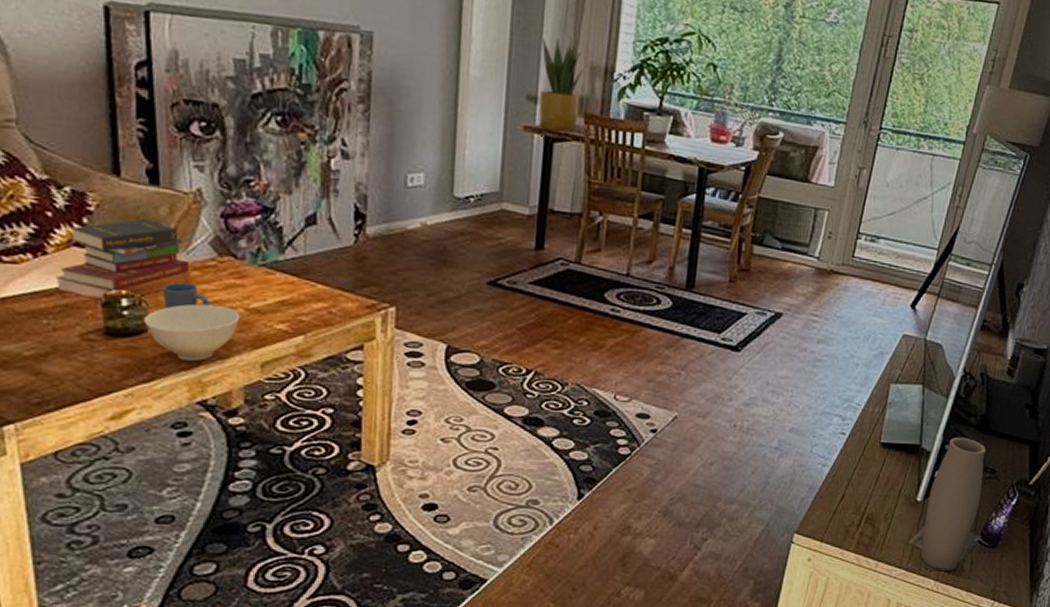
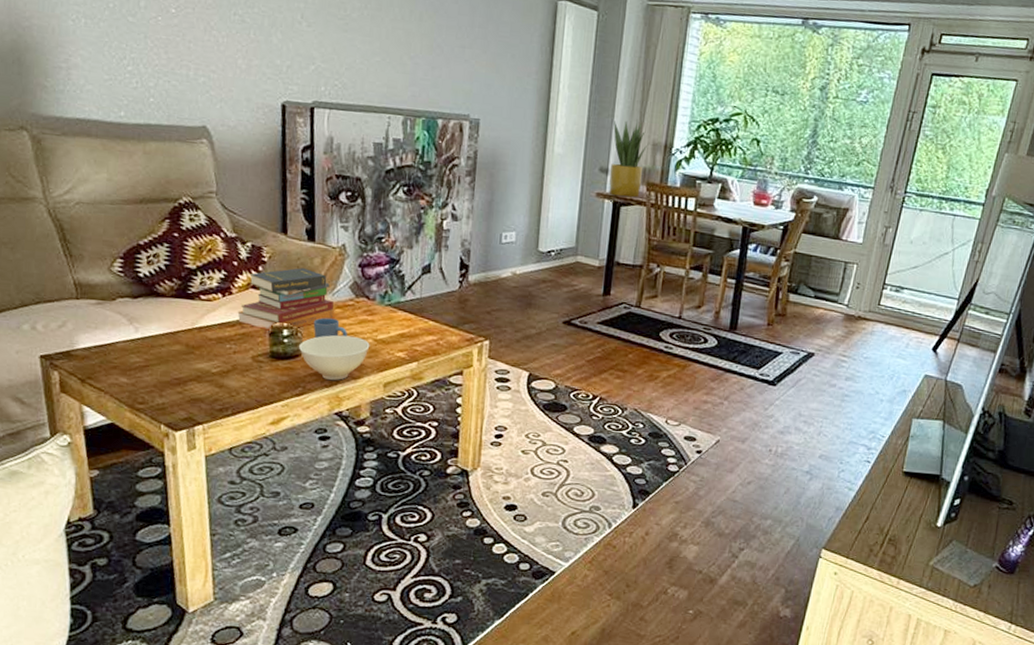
vase: present [920,437,987,572] -> none [939,469,1004,593]

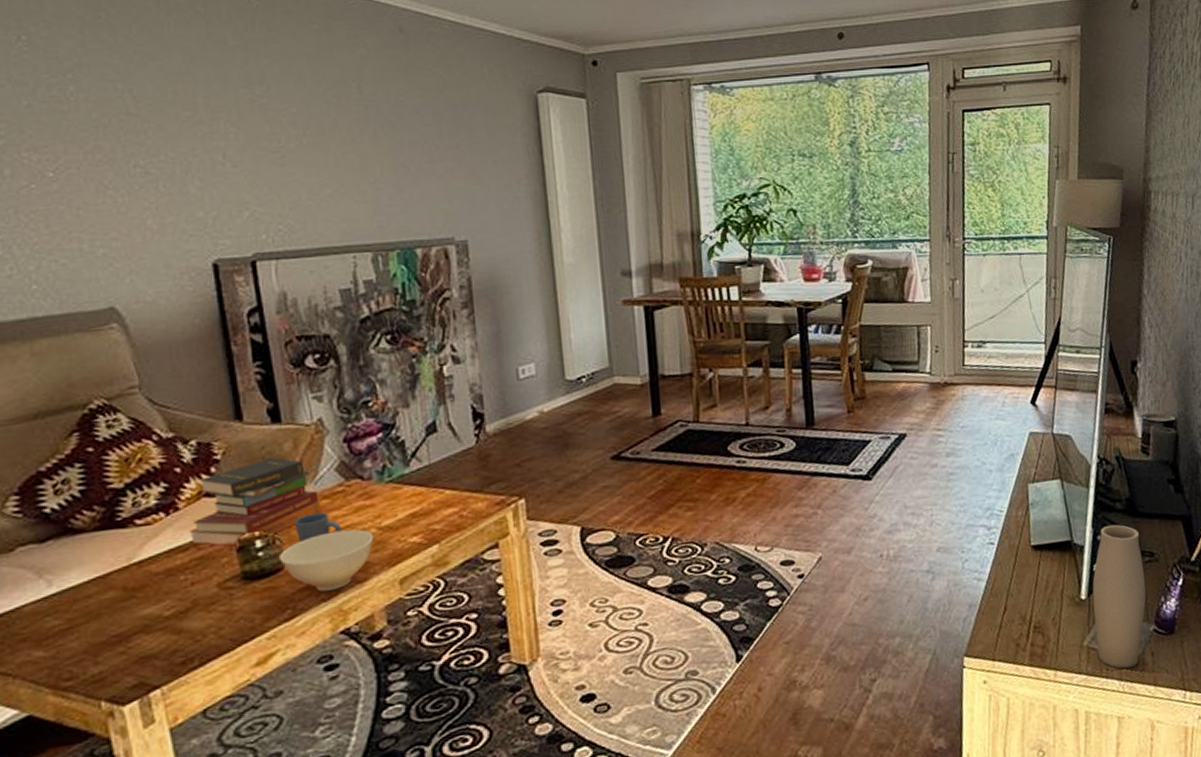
planter: present [609,119,648,198] -> none [628,209,673,300]
vase: none [939,469,1004,593] -> present [1092,524,1147,669]

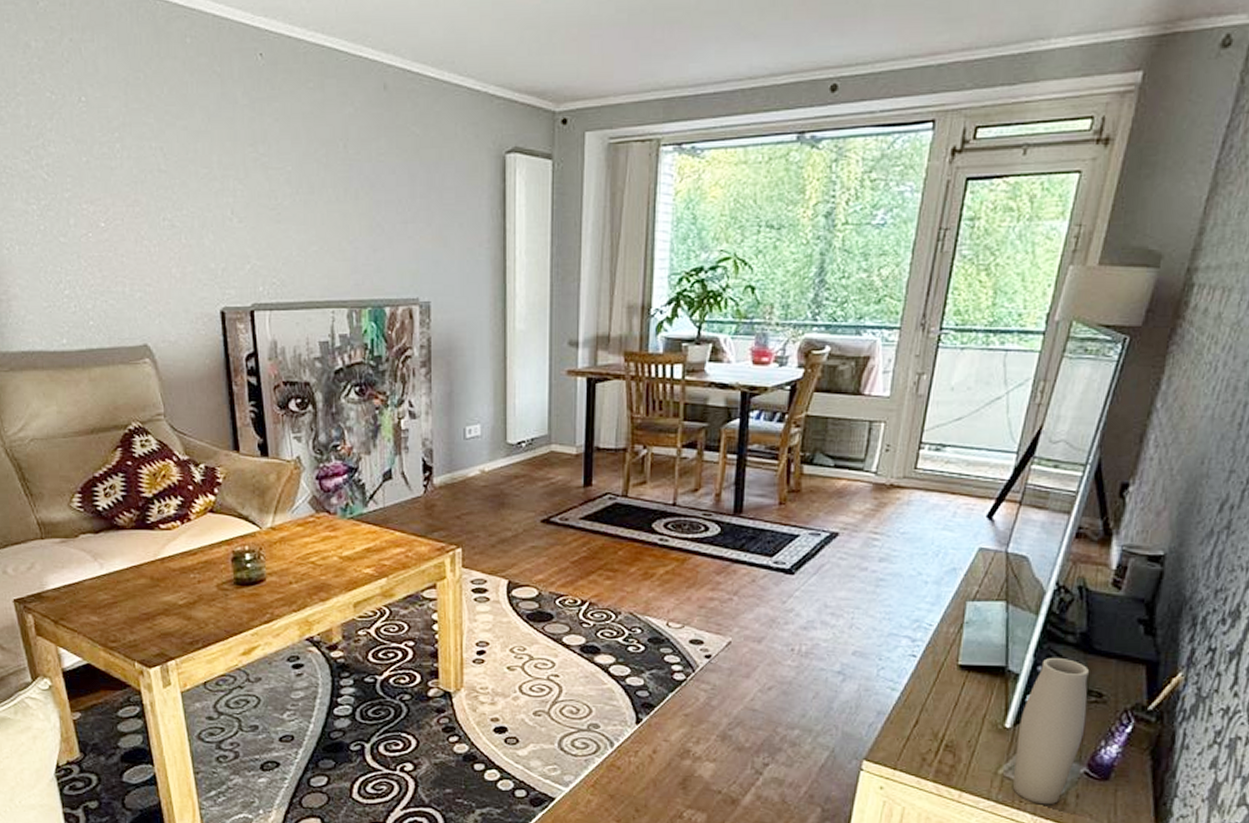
books: present [189,457,322,548] -> none [197,486,297,558]
bowl: present [280,529,374,592] -> none [263,555,336,605]
mug: present [294,512,343,542] -> none [275,537,312,560]

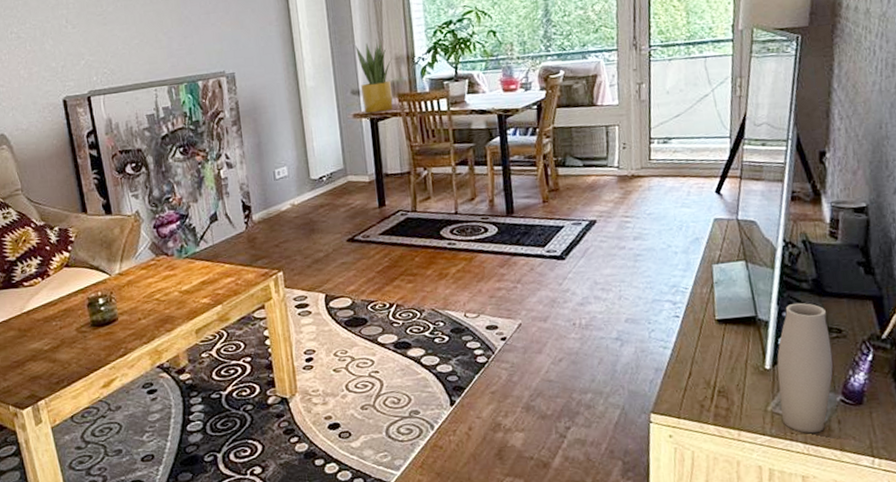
planter: none [580,279,623,371] -> present [355,39,393,114]

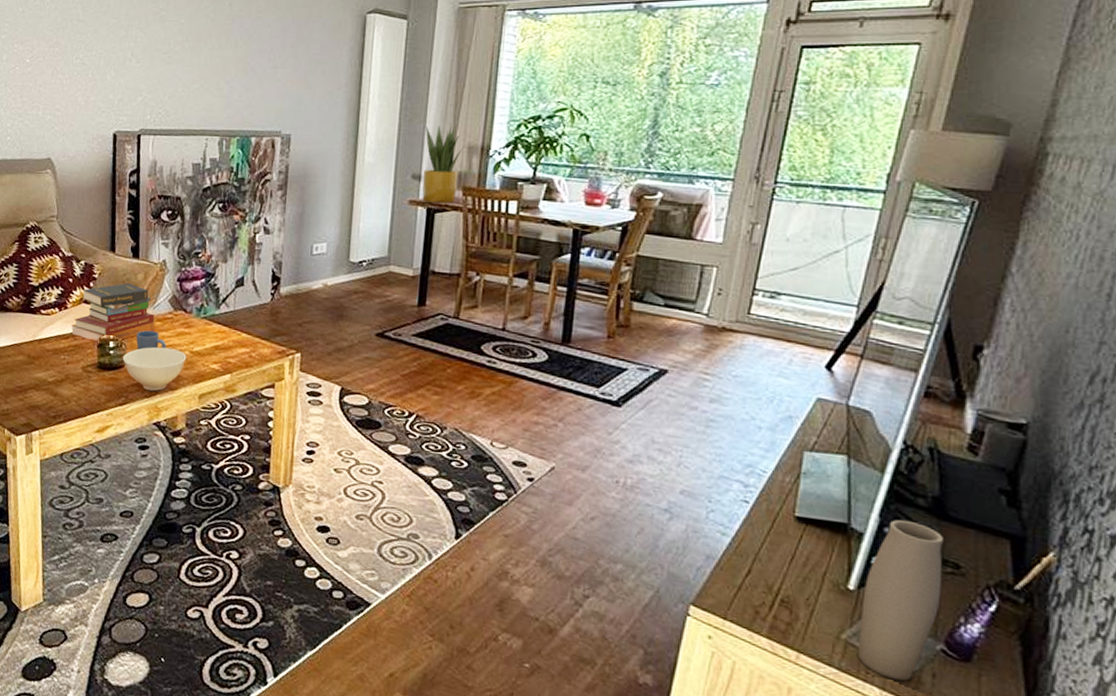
books: none [57,239,142,304] -> present [71,283,156,344]
bowl: none [115,292,177,337] -> present [123,347,187,392]
mug: none [123,279,156,301] -> present [135,330,167,350]

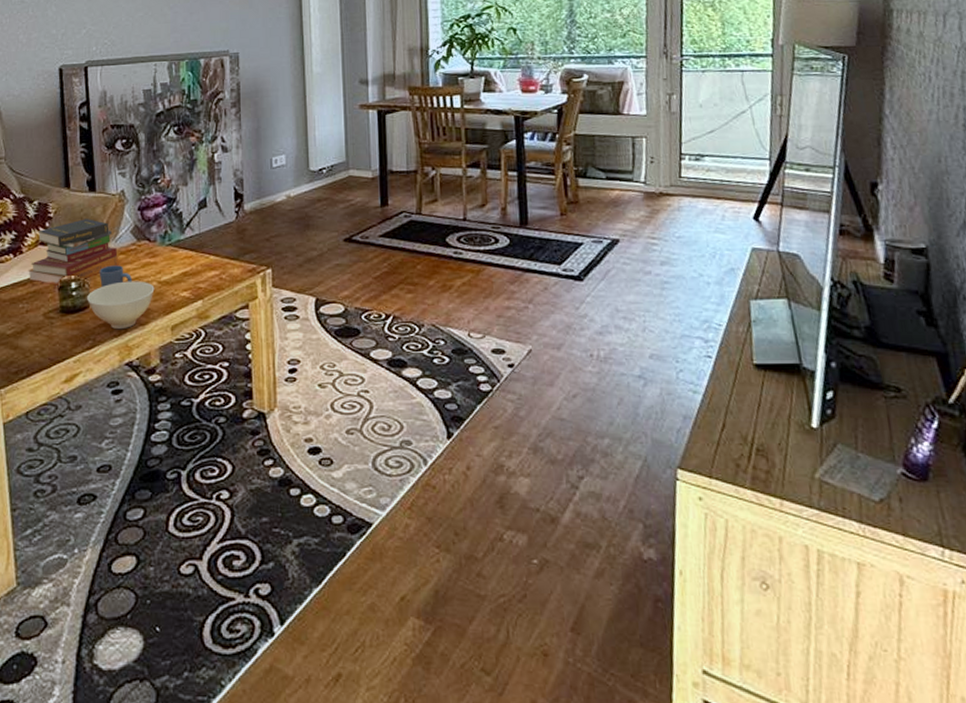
planter: present [422,123,464,204] -> none [367,28,404,105]
vase: present [857,519,945,682] -> none [825,352,892,511]

